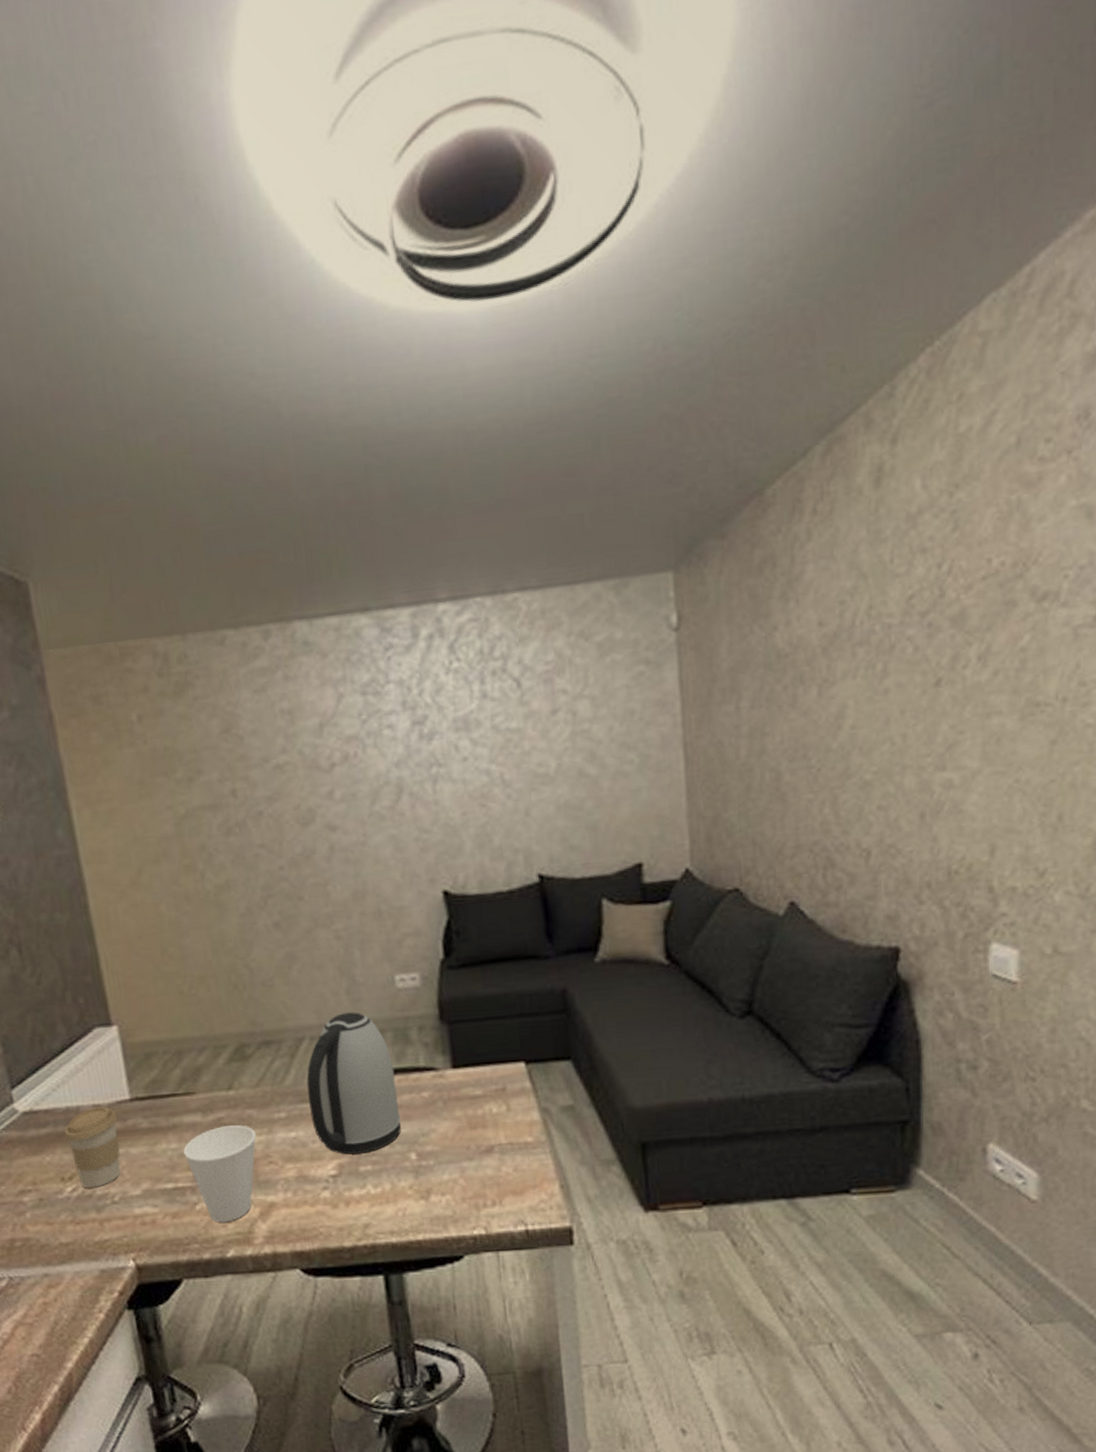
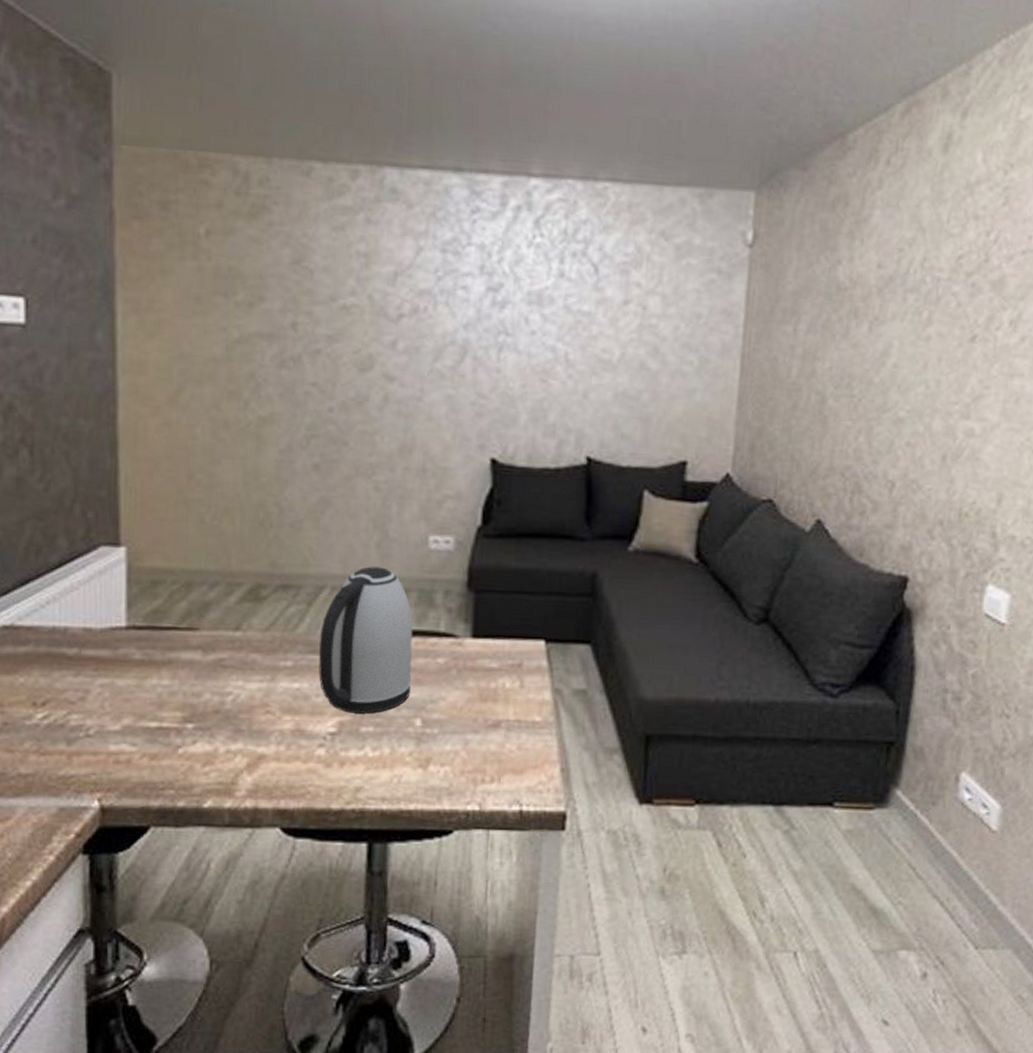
coffee cup: present [64,1105,121,1188] -> none [45,630,108,718]
cup: present [183,1125,256,1223] -> none [175,668,257,770]

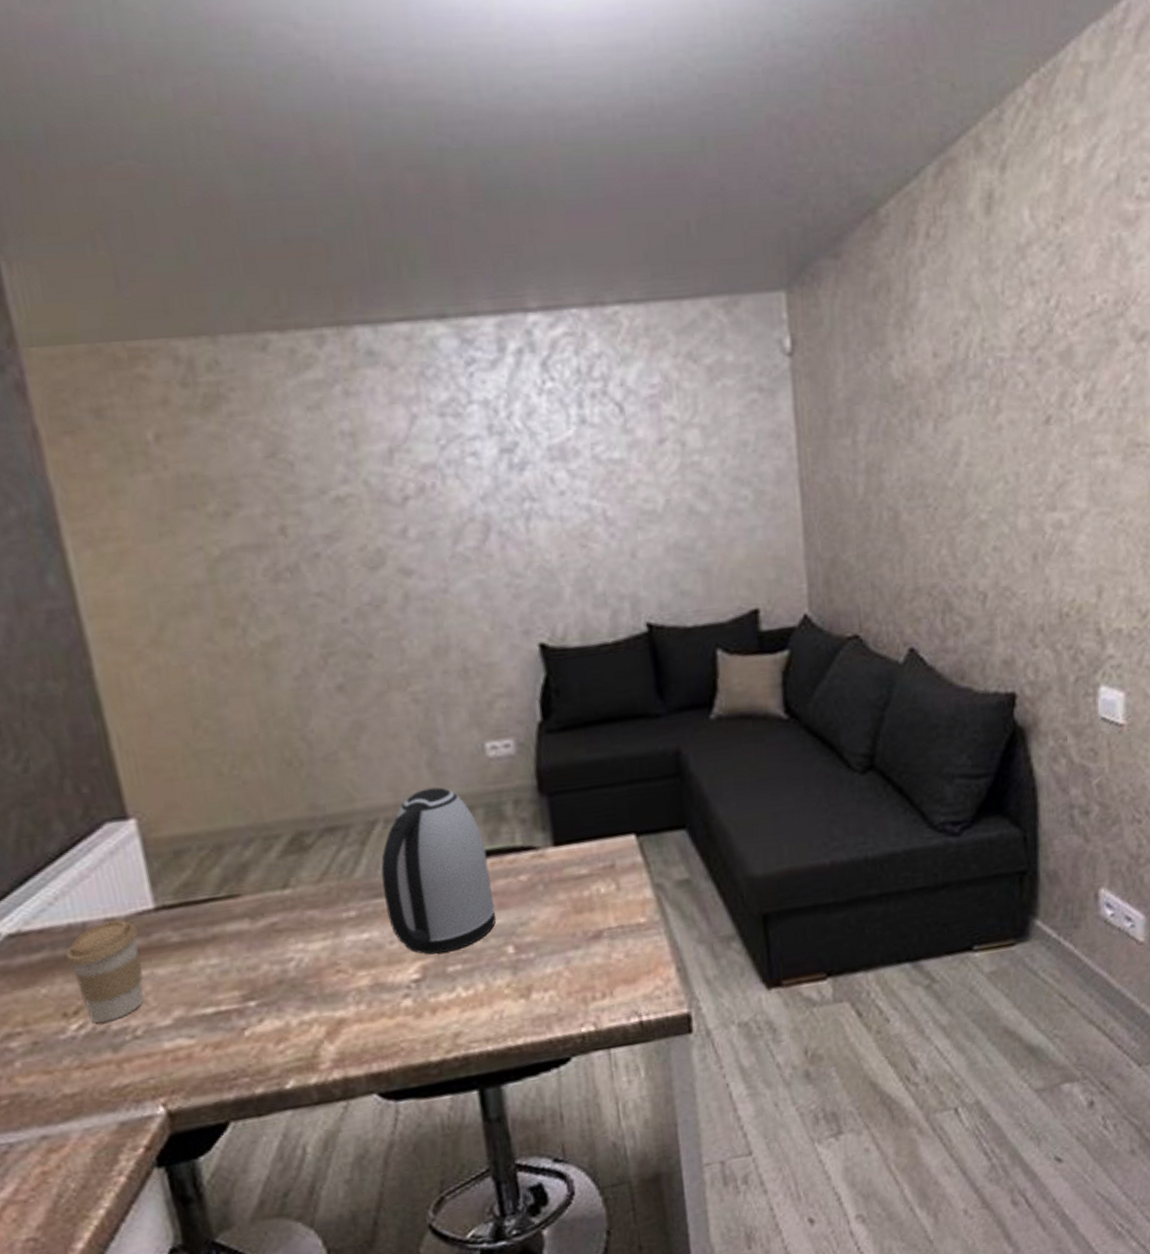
coffee cup: none [45,630,108,718] -> present [66,918,144,1024]

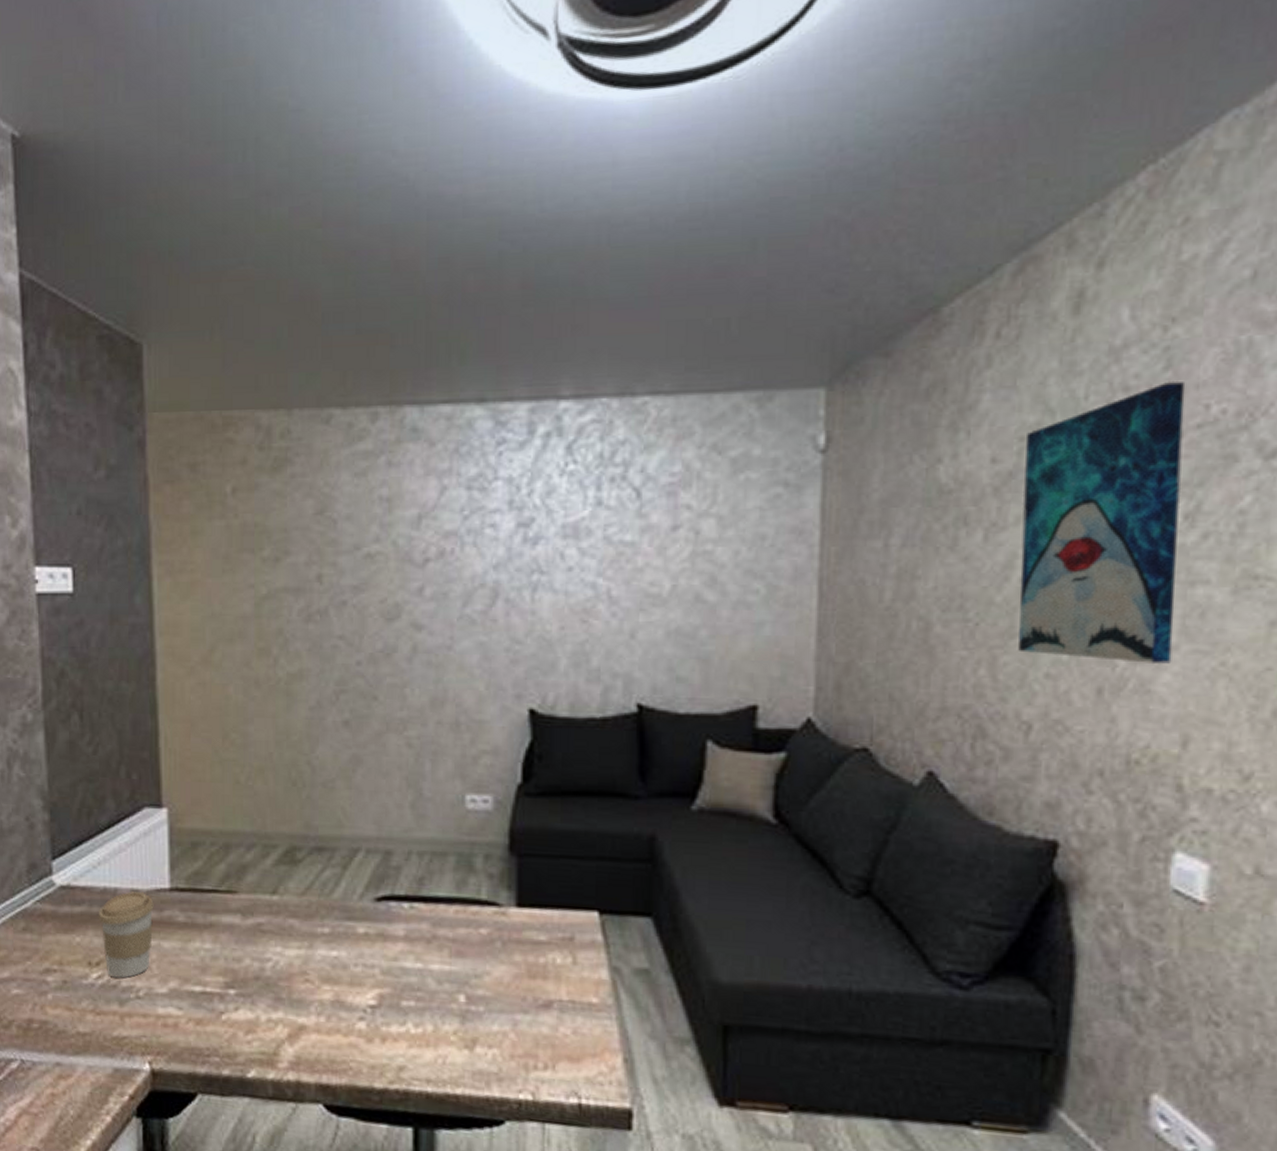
kettle: present [381,787,497,954] -> none [356,828,453,987]
wall art: none [959,276,1085,530] -> present [1018,382,1186,664]

